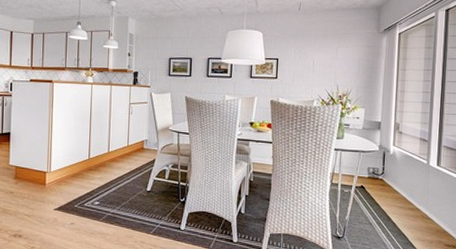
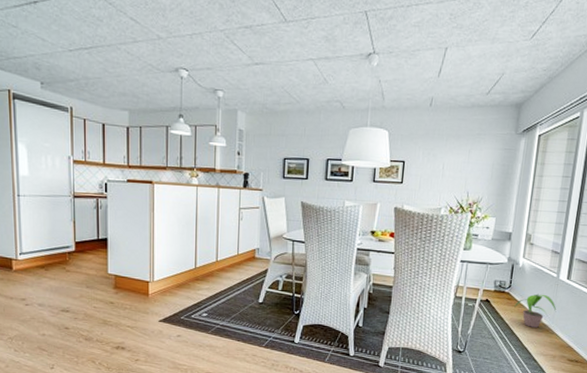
potted plant: none [389,180,430,213] -> present [514,294,557,328]

